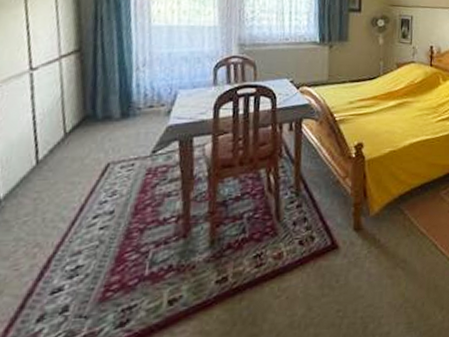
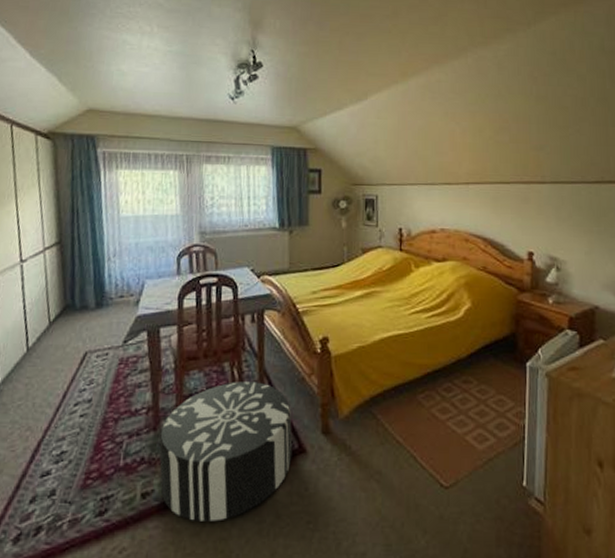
pouf: none [189,186,326,322] -> present [159,382,292,522]

